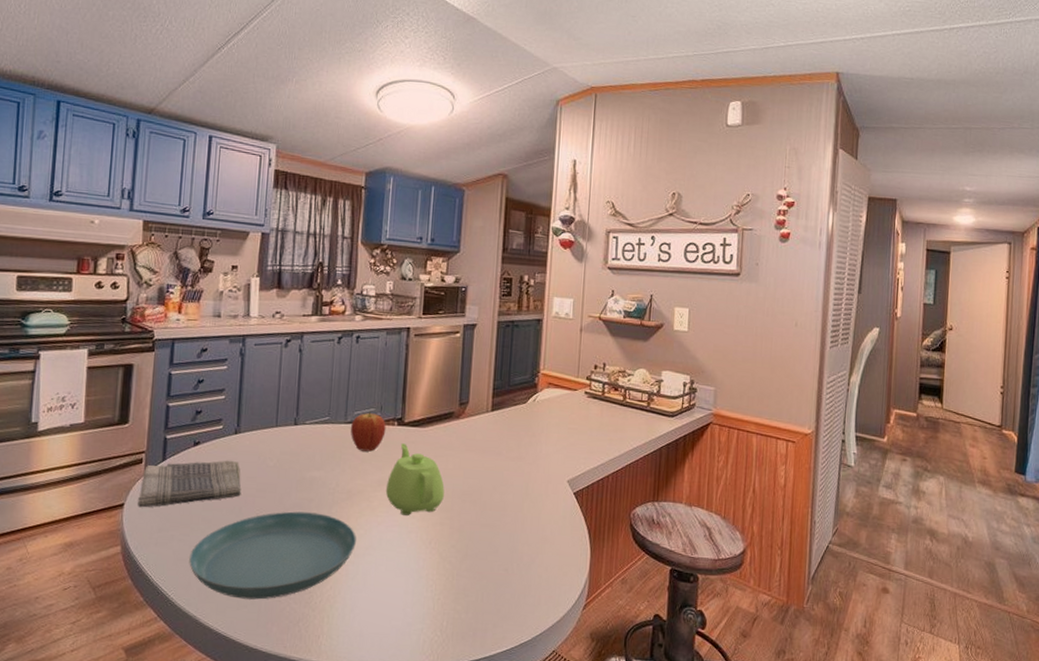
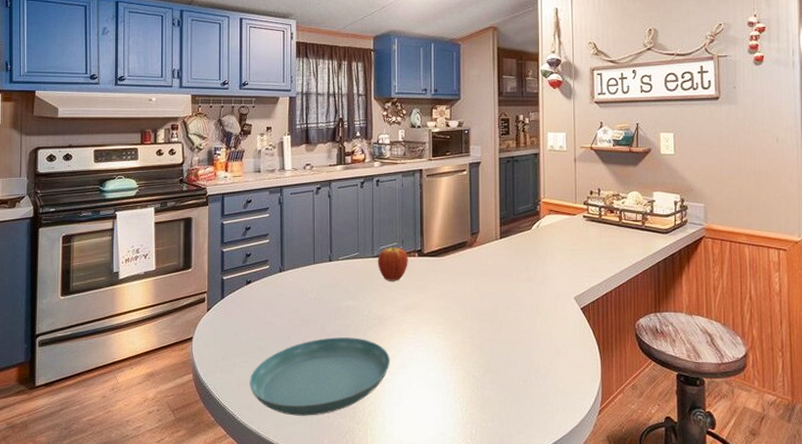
dish towel: present [138,460,242,508] -> none [204,295,289,340]
teapot: present [385,443,445,515] -> none [412,272,464,336]

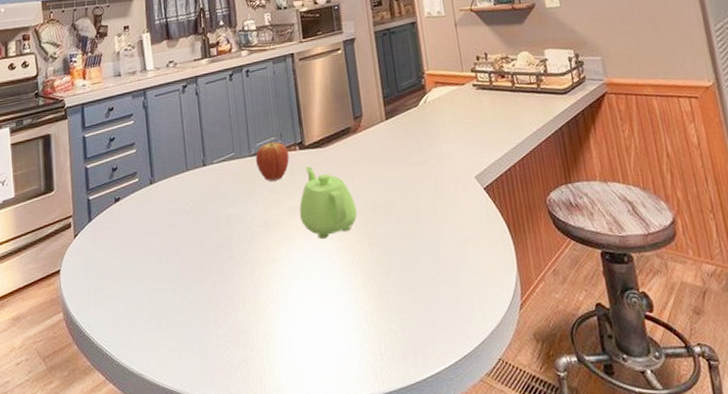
saucer: present [250,337,390,416] -> none [126,249,281,350]
teapot: none [412,272,464,336] -> present [299,166,357,239]

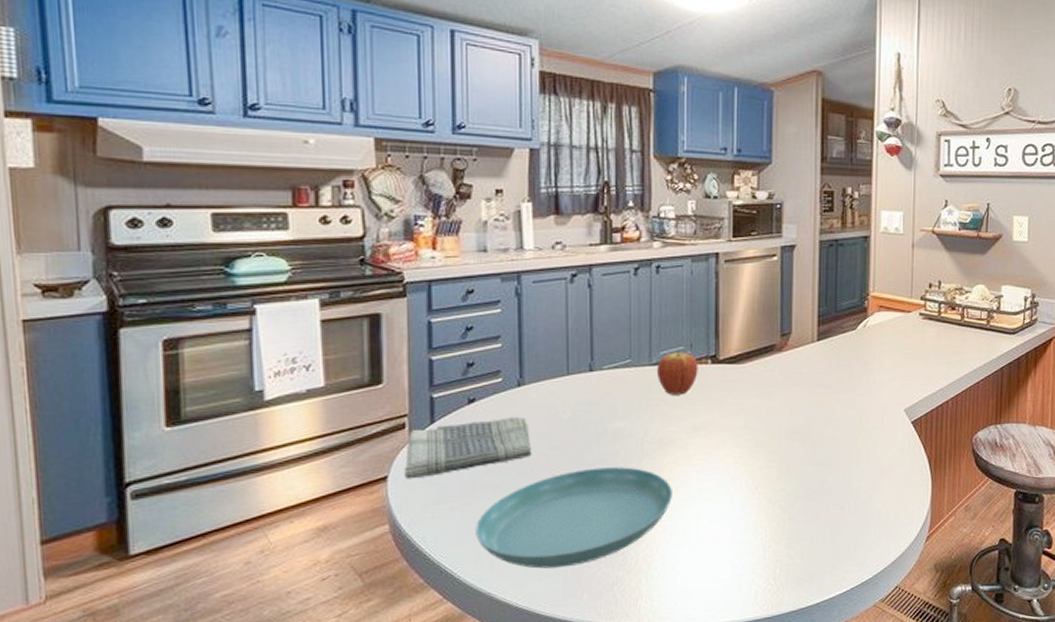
dish towel: none [72,210,165,272] -> present [405,416,532,479]
saucer: none [126,249,281,350] -> present [475,467,672,569]
teapot: present [299,166,357,239] -> none [702,383,769,461]

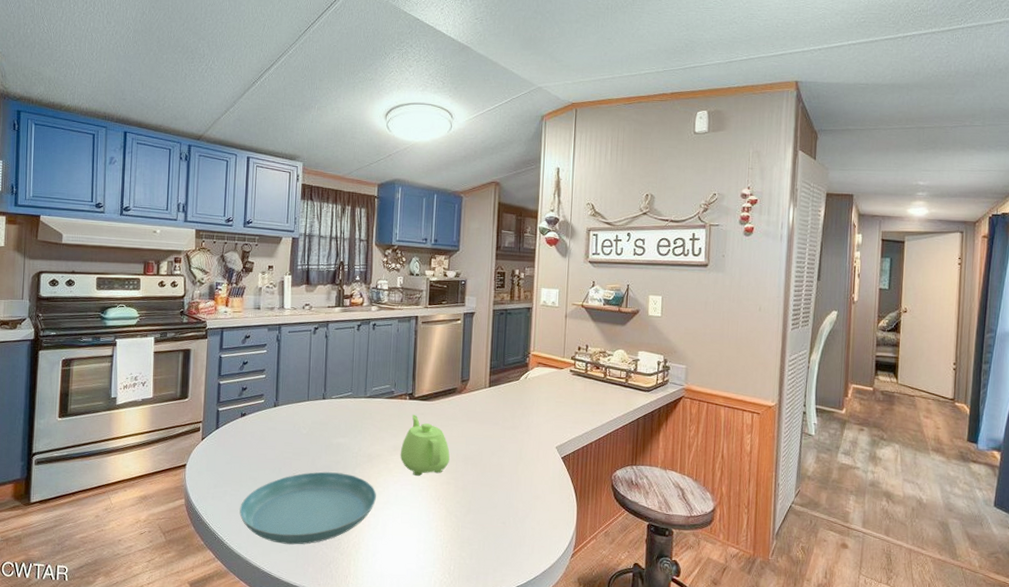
dish towel: present [405,416,532,479] -> none [197,428,281,468]
fruit: present [656,349,698,395] -> none [369,387,400,422]
teapot: none [702,383,769,461] -> present [400,415,450,476]

